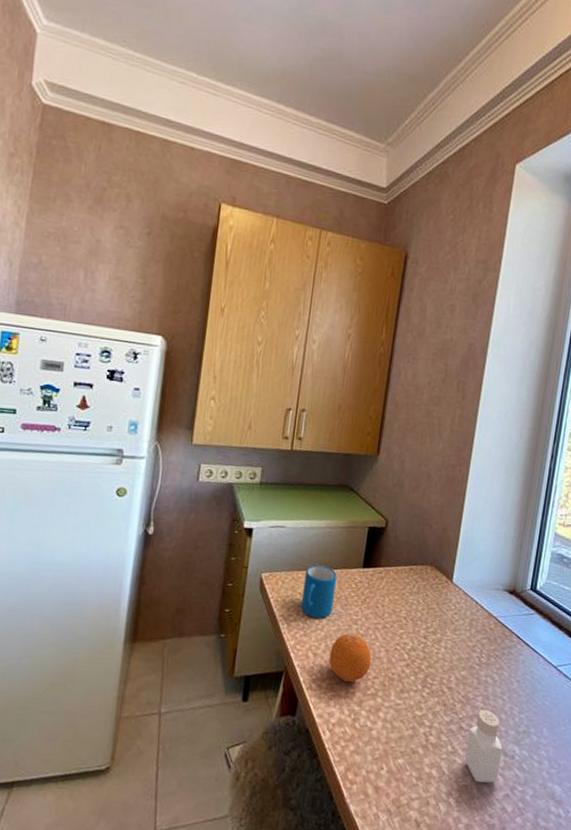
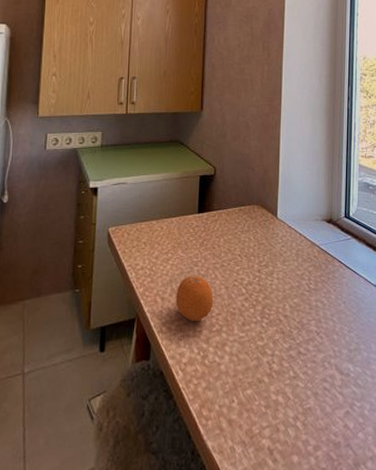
mug: present [301,565,338,618] -> none [147,215,177,264]
pepper shaker: present [465,710,503,783] -> none [306,333,339,404]

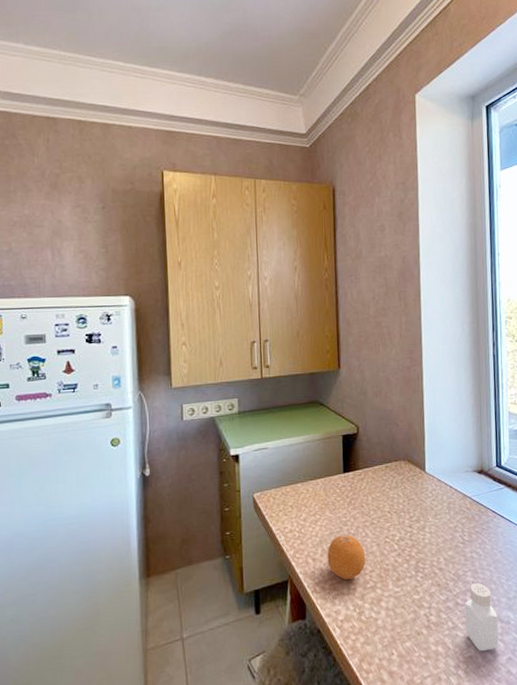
pepper shaker: none [306,333,339,404] -> present [464,583,499,652]

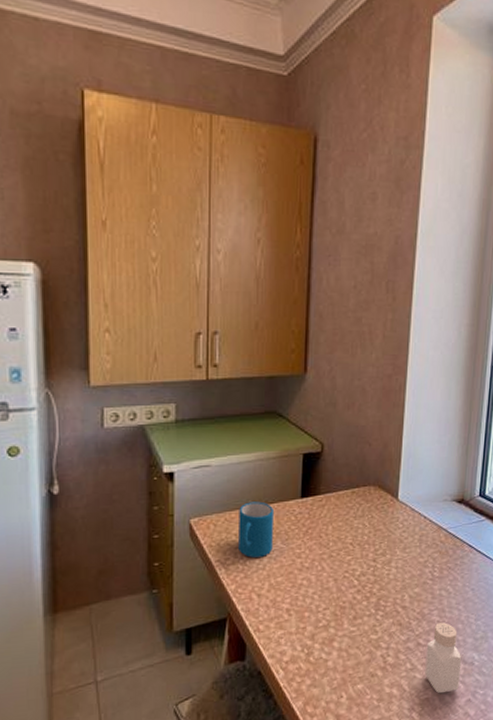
mug: none [293,477,323,526] -> present [238,501,275,558]
fruit: present [327,534,366,580] -> none [274,568,320,619]

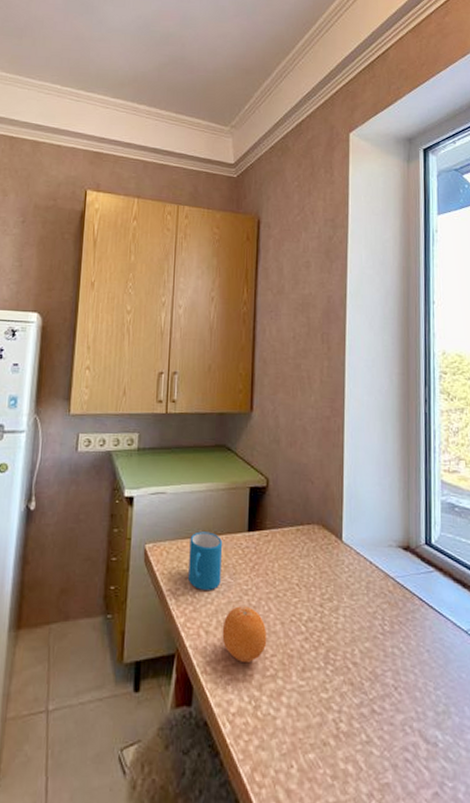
fruit: none [274,568,320,619] -> present [222,606,267,664]
pepper shaker: present [425,622,462,694] -> none [382,687,424,780]

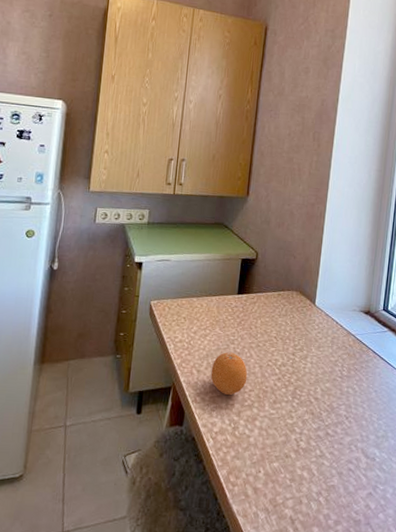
mug: present [188,531,223,590] -> none [185,293,216,339]

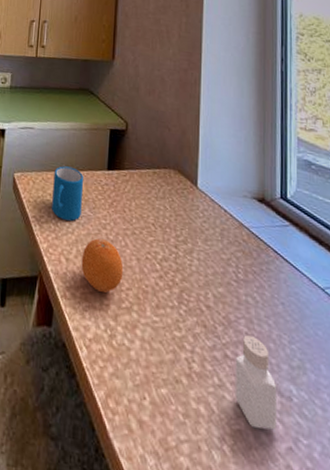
mug: none [185,293,216,339] -> present [52,166,84,221]
pepper shaker: none [332,417,365,483] -> present [235,335,277,430]

